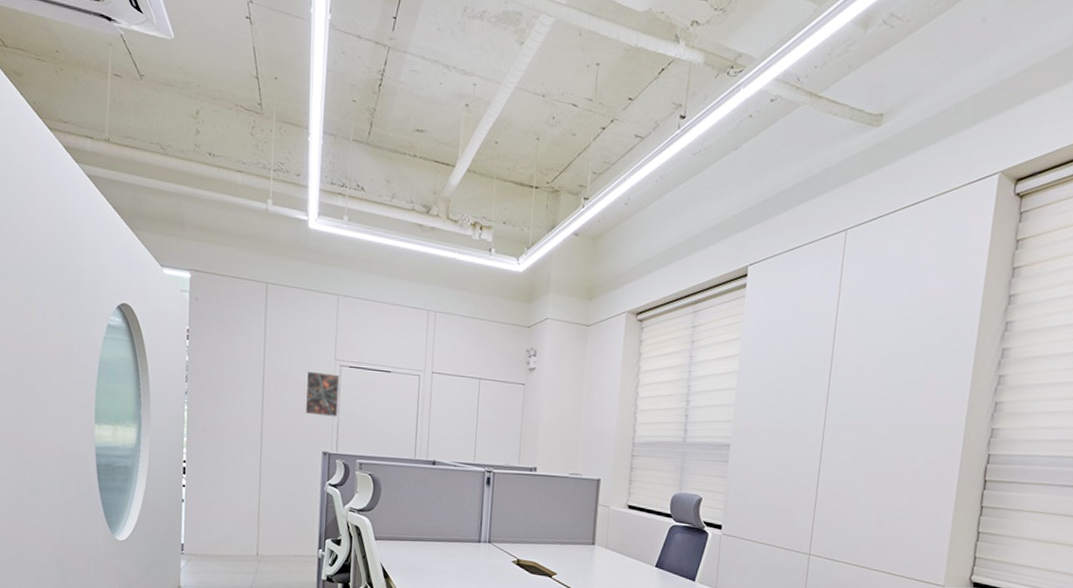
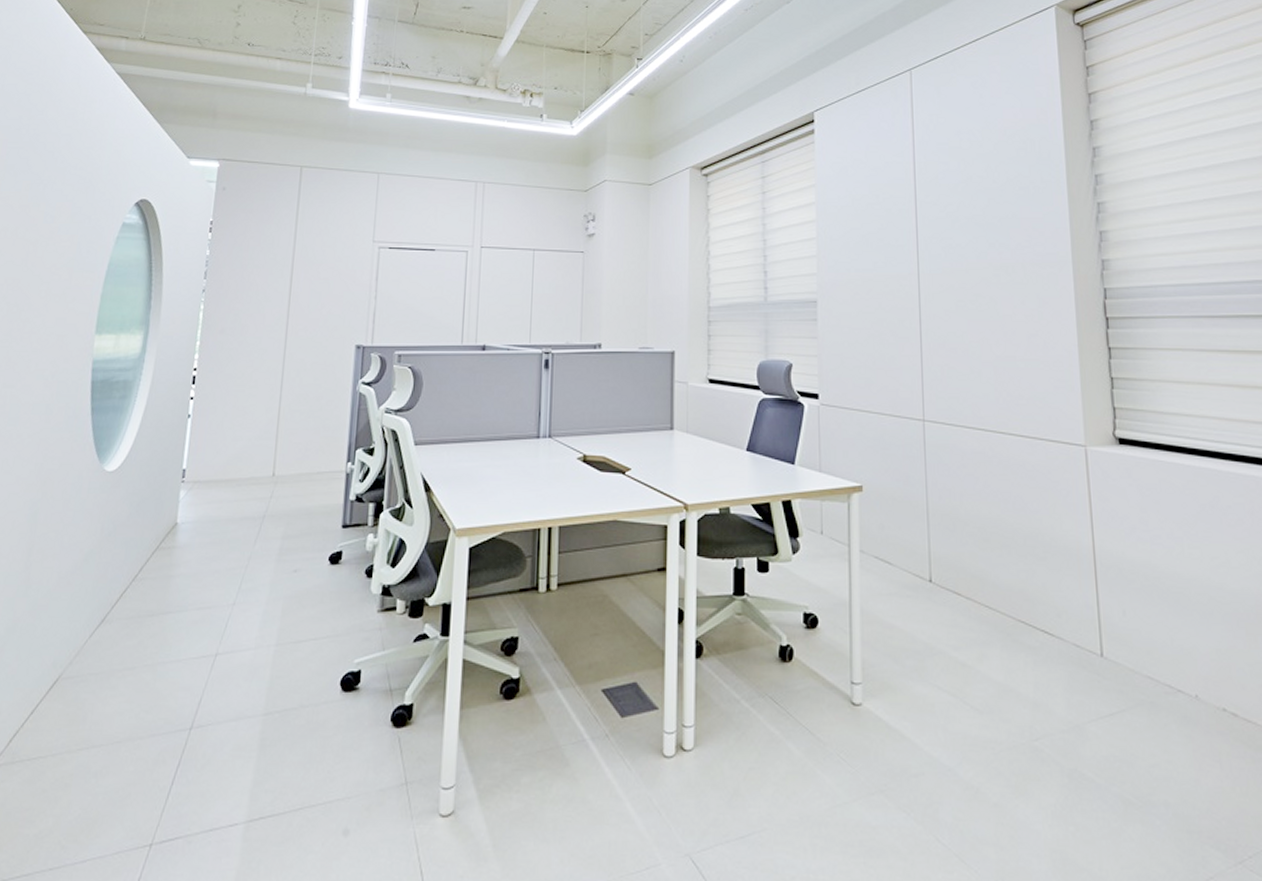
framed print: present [305,370,341,418] -> none [337,255,379,306]

